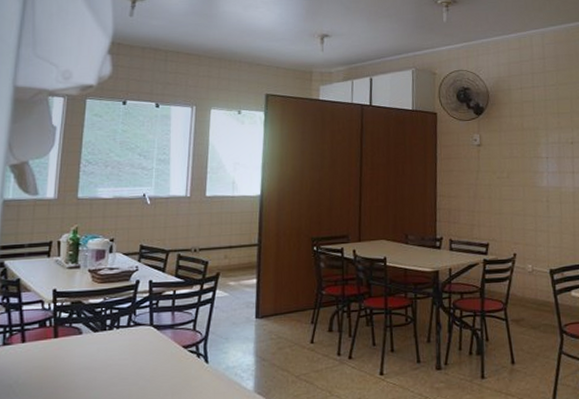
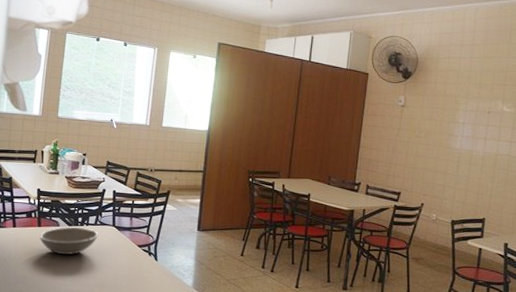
soup bowl: none [57,332,133,370] -> present [40,227,99,255]

